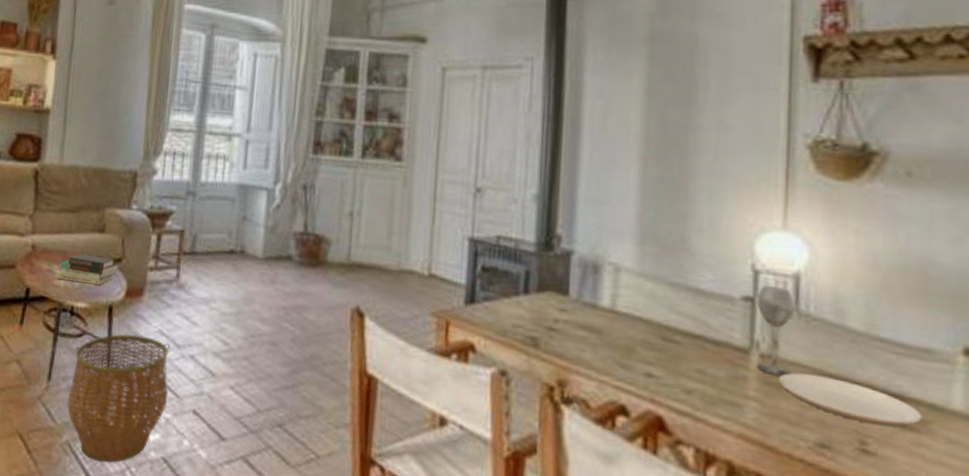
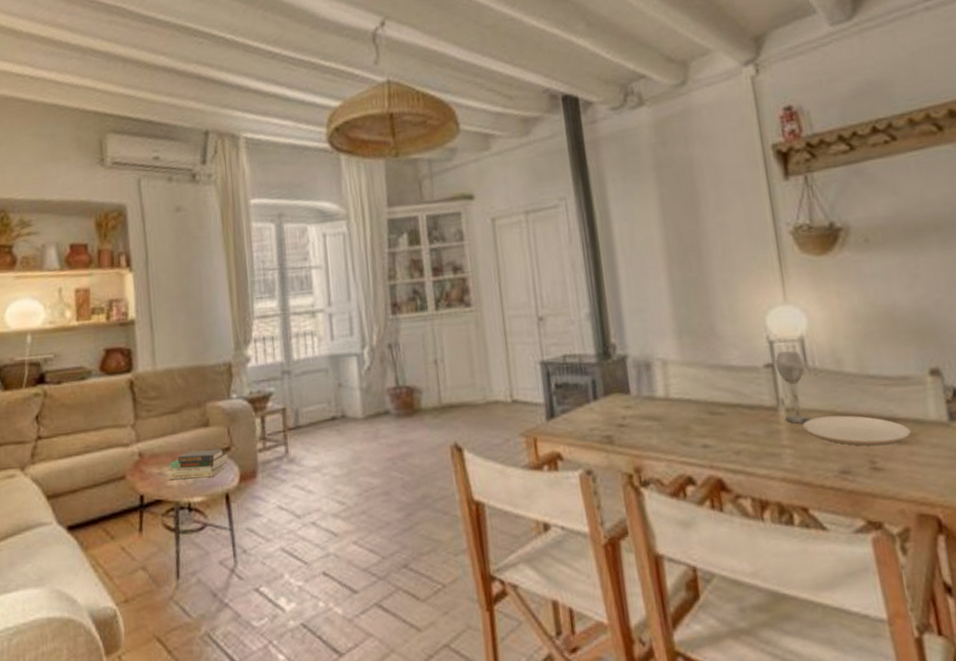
basket: present [66,333,170,463] -> none [198,514,297,644]

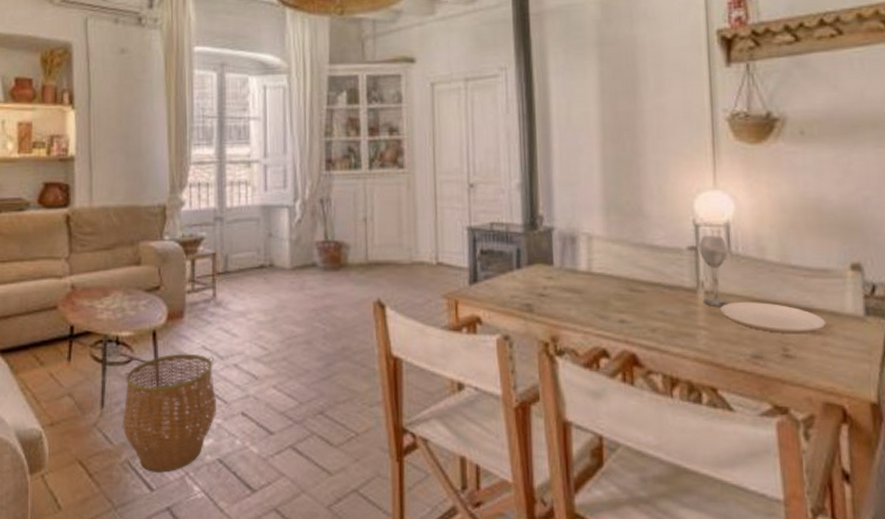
books: present [167,449,228,480] -> none [97,287,157,314]
basket: none [198,514,297,644] -> present [122,353,217,473]

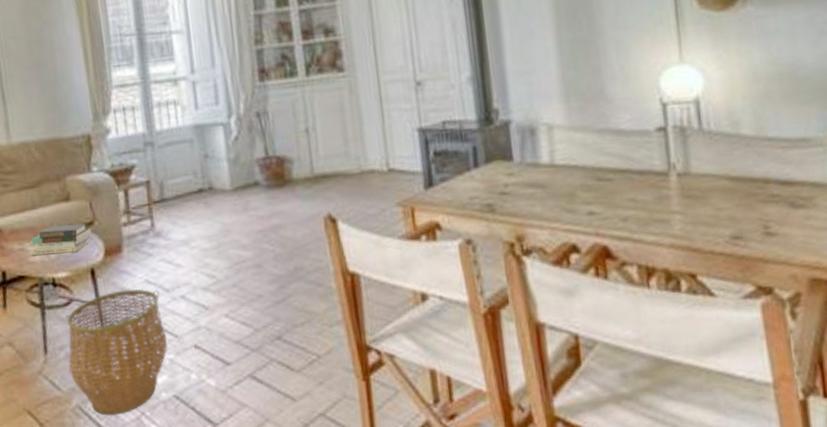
books: none [97,287,157,314] -> present [29,224,92,256]
wineglass: present [698,236,730,306] -> none [667,113,705,189]
plate: present [720,302,826,334] -> none [694,179,808,211]

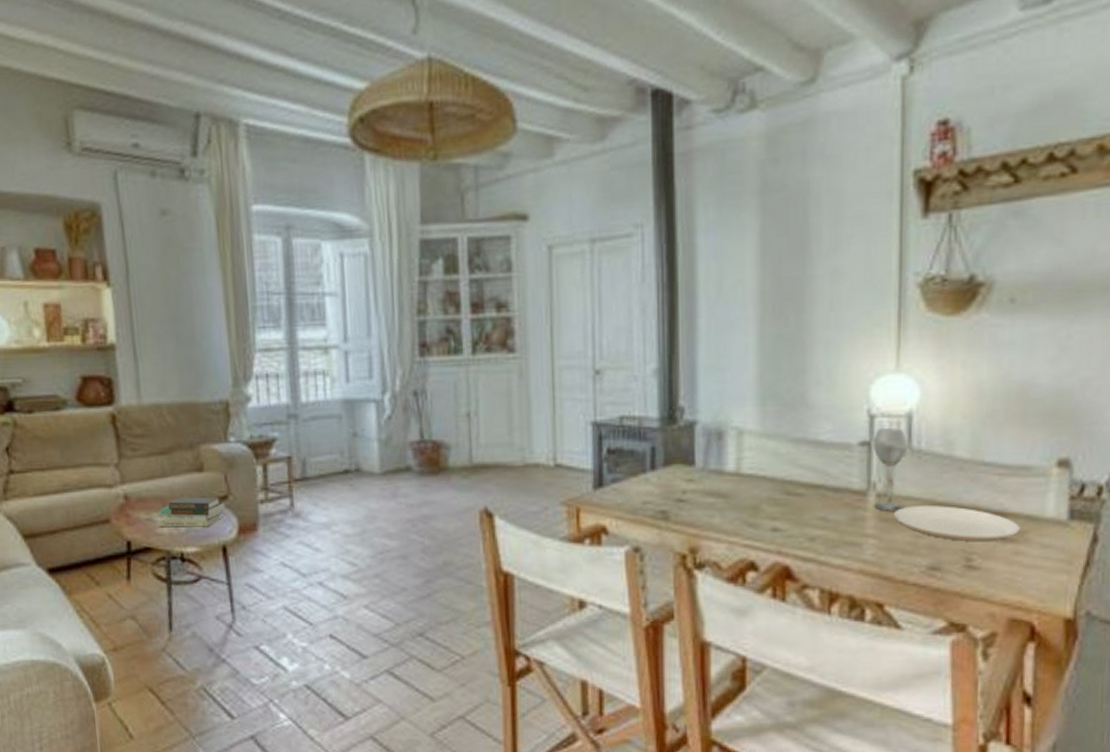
basket: present [64,288,168,416] -> none [192,570,301,700]
wineglass: none [667,113,705,189] -> present [872,428,908,511]
plate: none [694,179,808,211] -> present [893,506,1021,542]

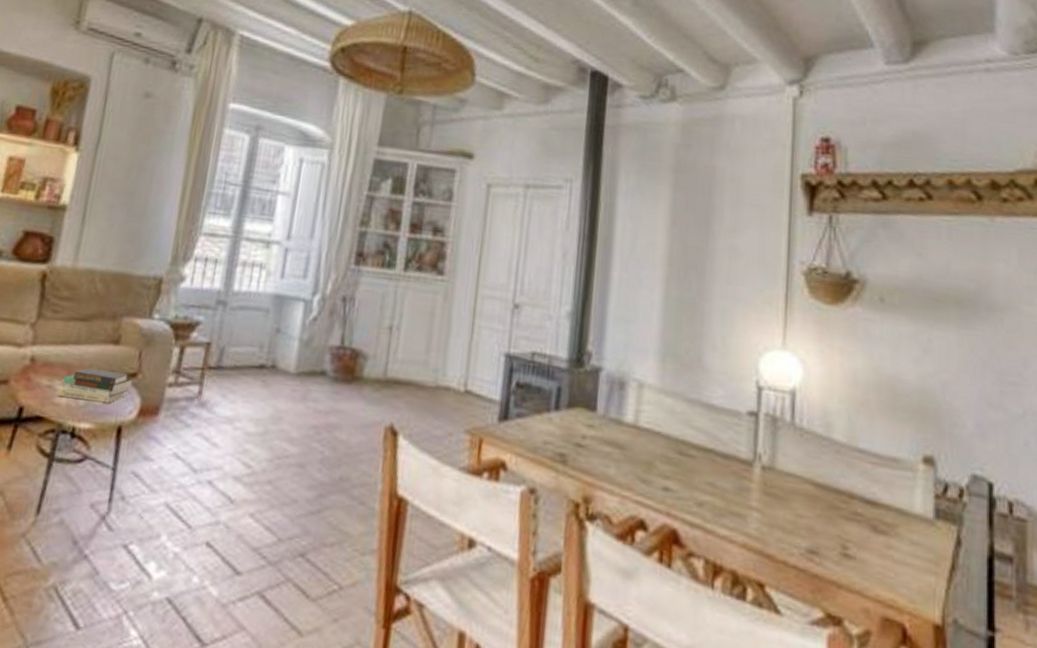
wineglass: present [872,428,908,511] -> none [759,401,791,487]
plate: present [893,506,1021,542] -> none [776,483,892,531]

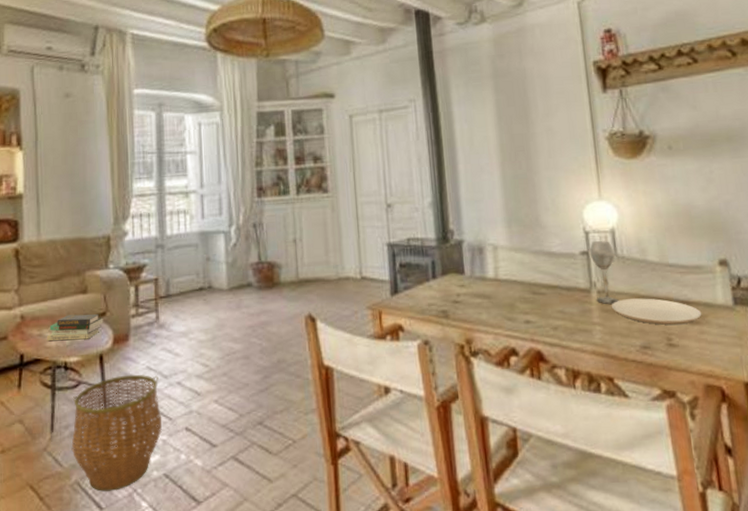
basket: none [56,457,186,608] -> present [71,374,162,492]
wineglass: none [759,401,791,487] -> present [589,241,620,304]
plate: none [776,483,892,531] -> present [611,298,702,325]

